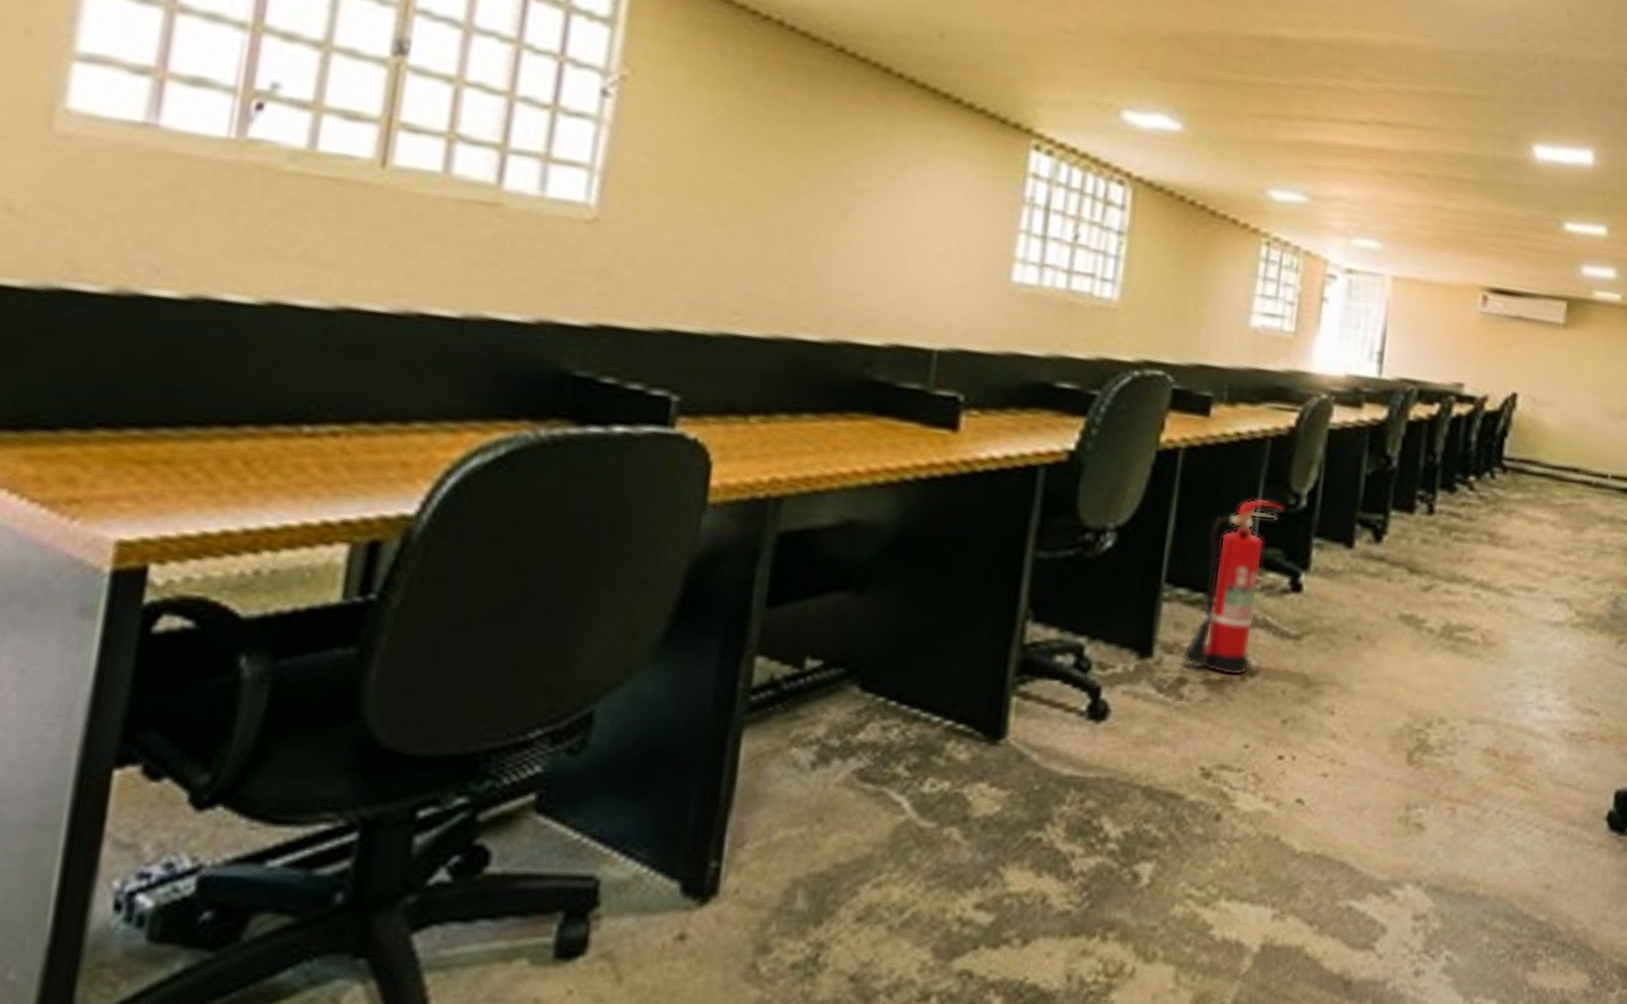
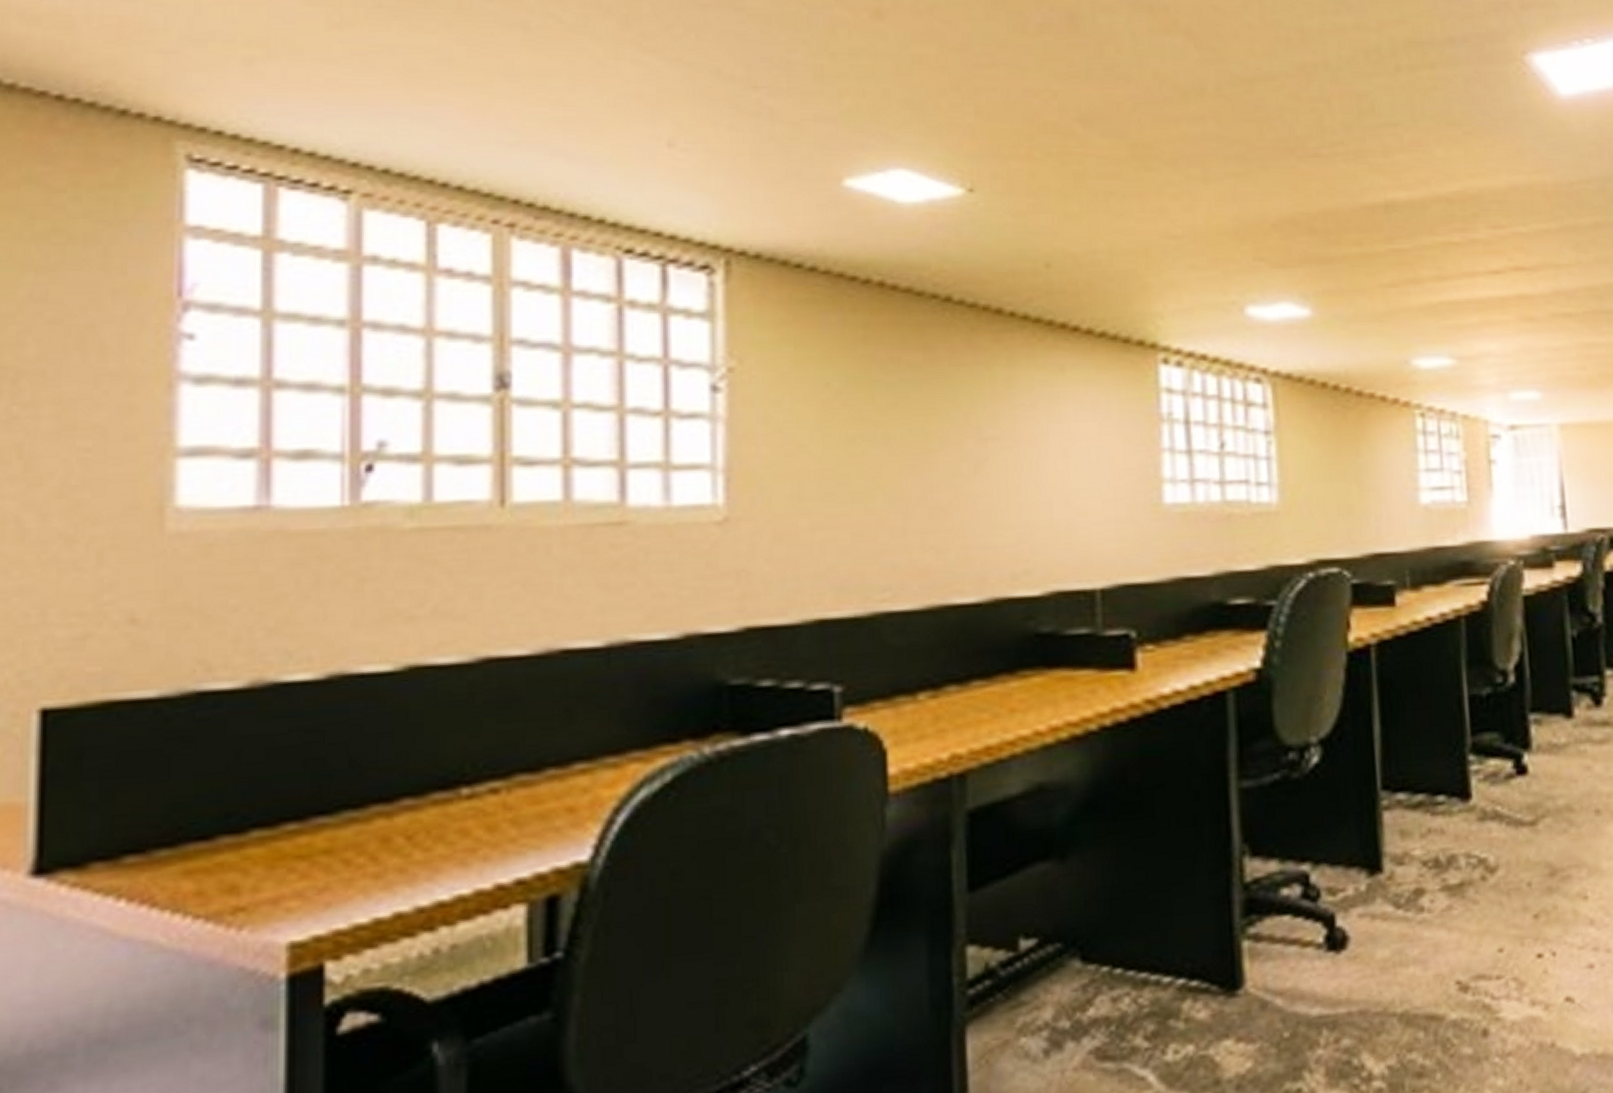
fire extinguisher: present [1182,498,1284,676] -> none [1414,682,1492,878]

